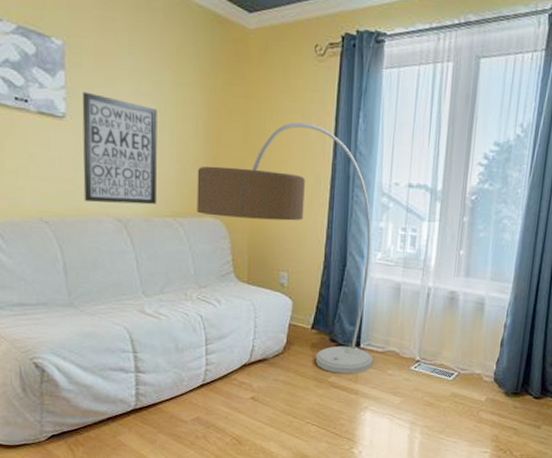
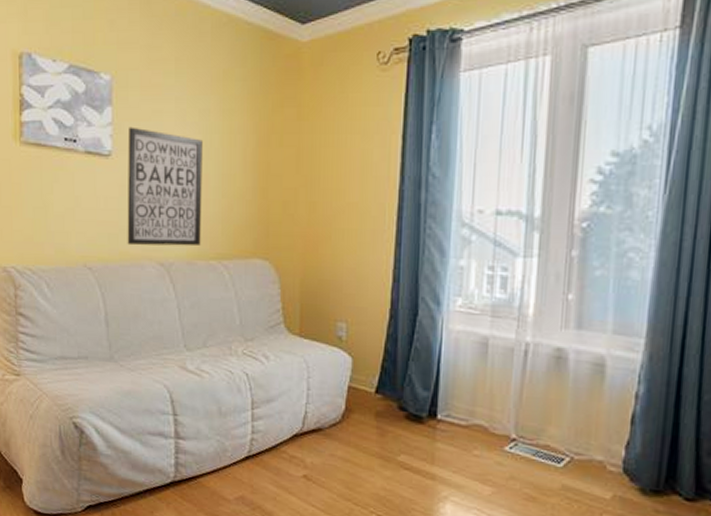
floor lamp: present [197,122,373,374] -> none [243,143,454,453]

